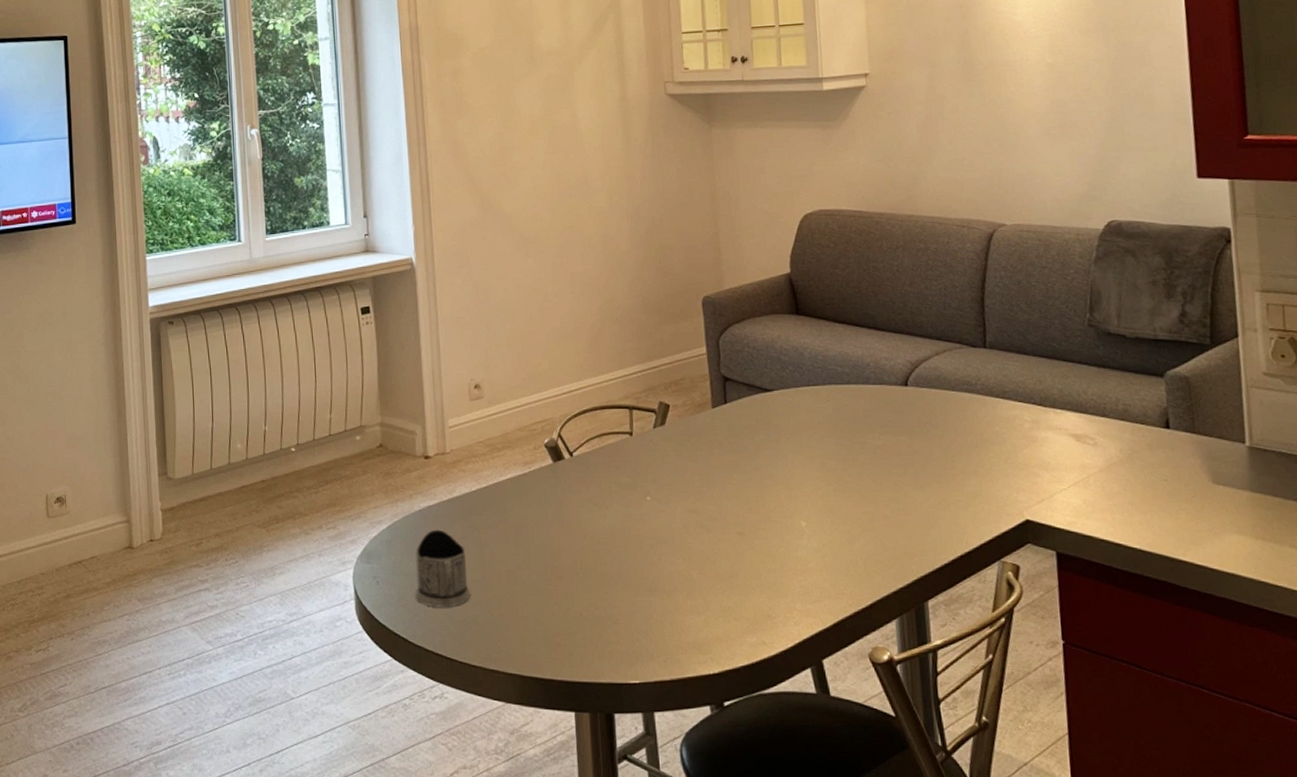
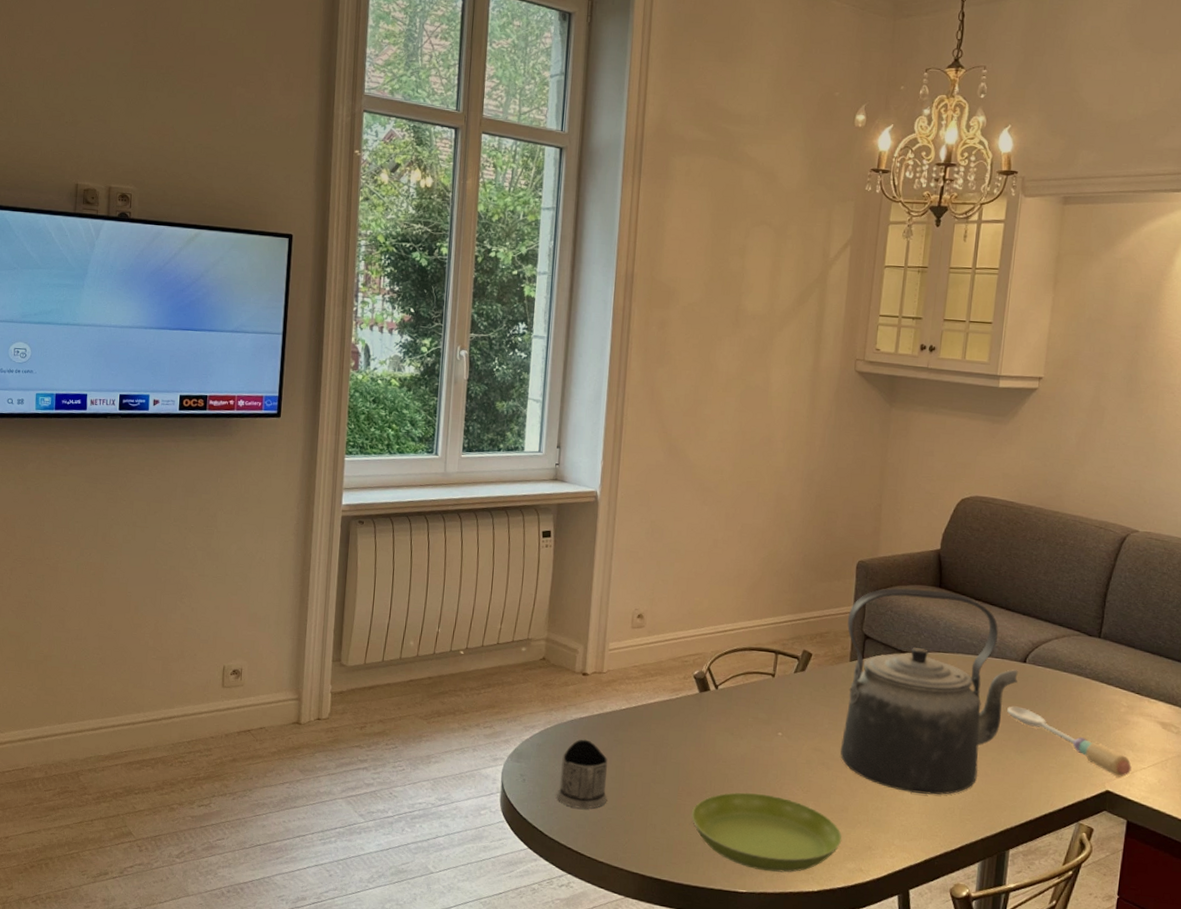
saucer: none [565,569,737,657] -> present [691,792,842,873]
kettle: none [702,318,902,547] -> present [840,588,1018,795]
spoon: none [896,436,1050,503] -> present [1007,706,1132,777]

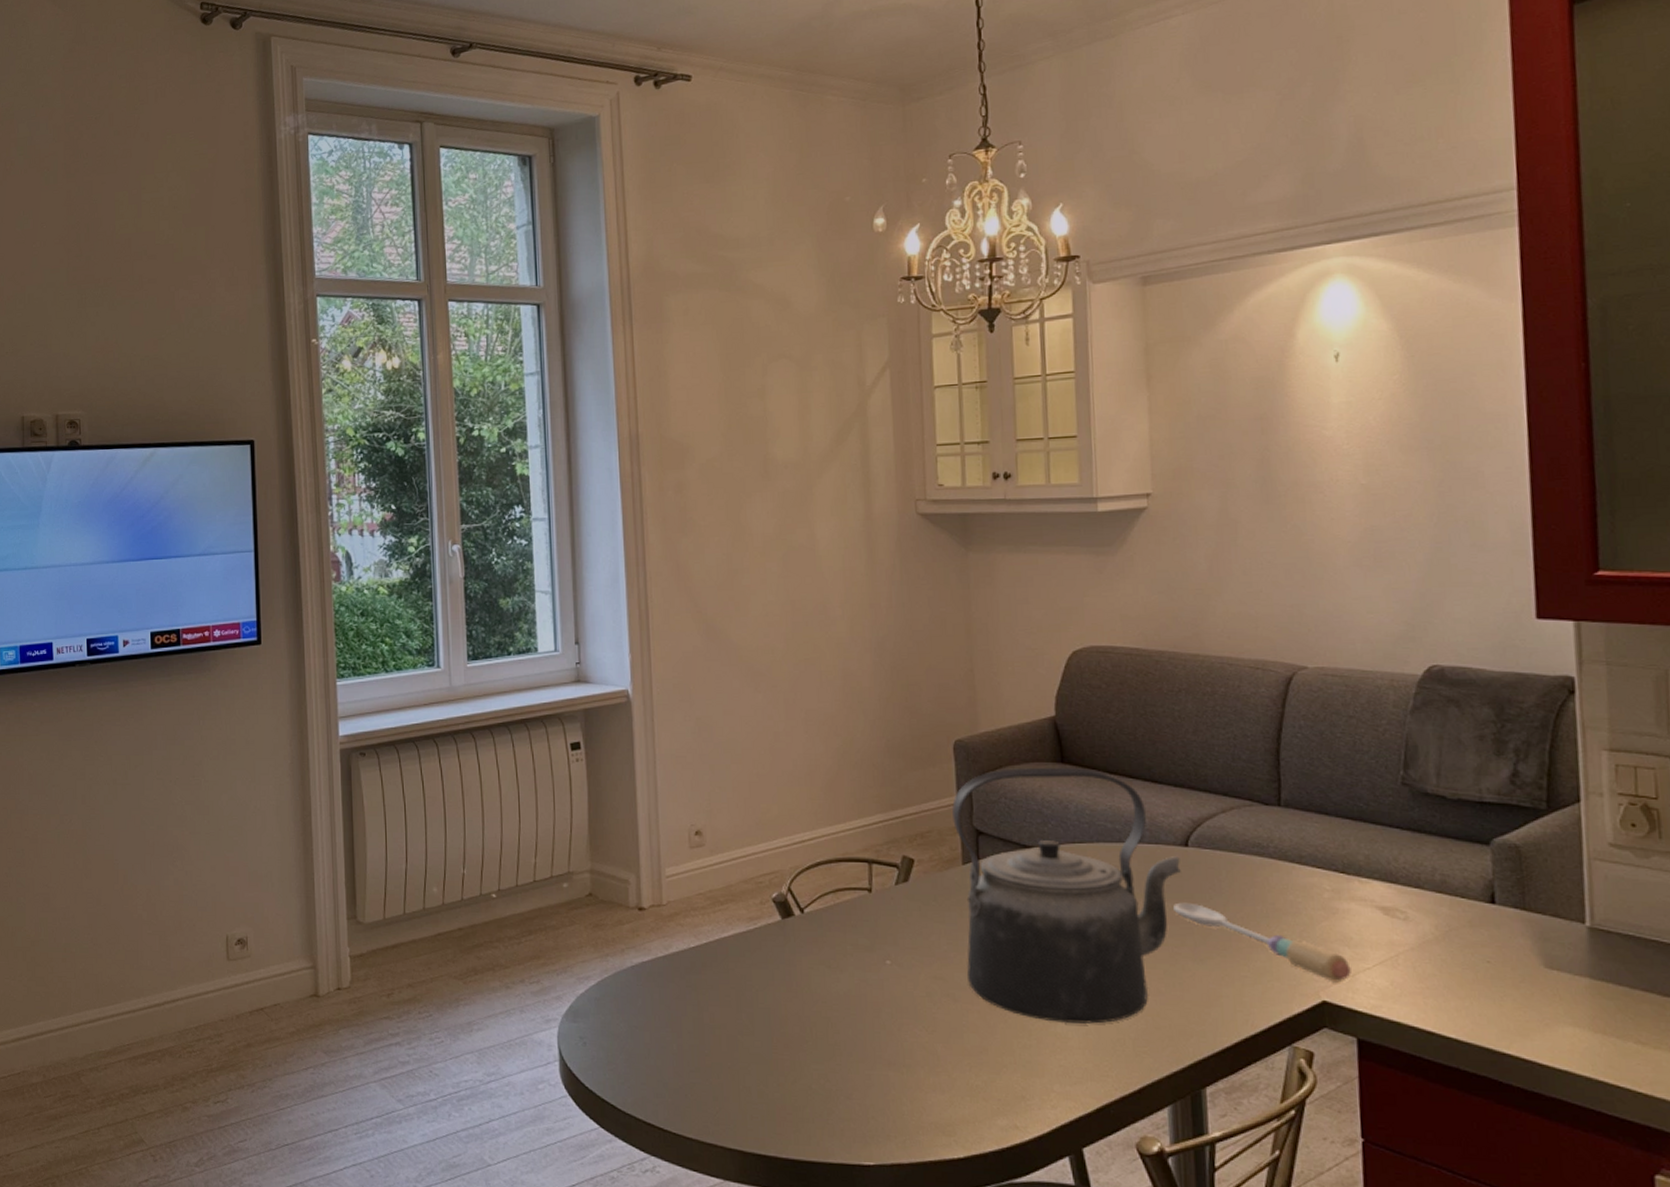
tea glass holder: present [557,739,608,809] -> none [626,988,688,1074]
saucer: present [691,792,842,873] -> none [793,1039,986,1137]

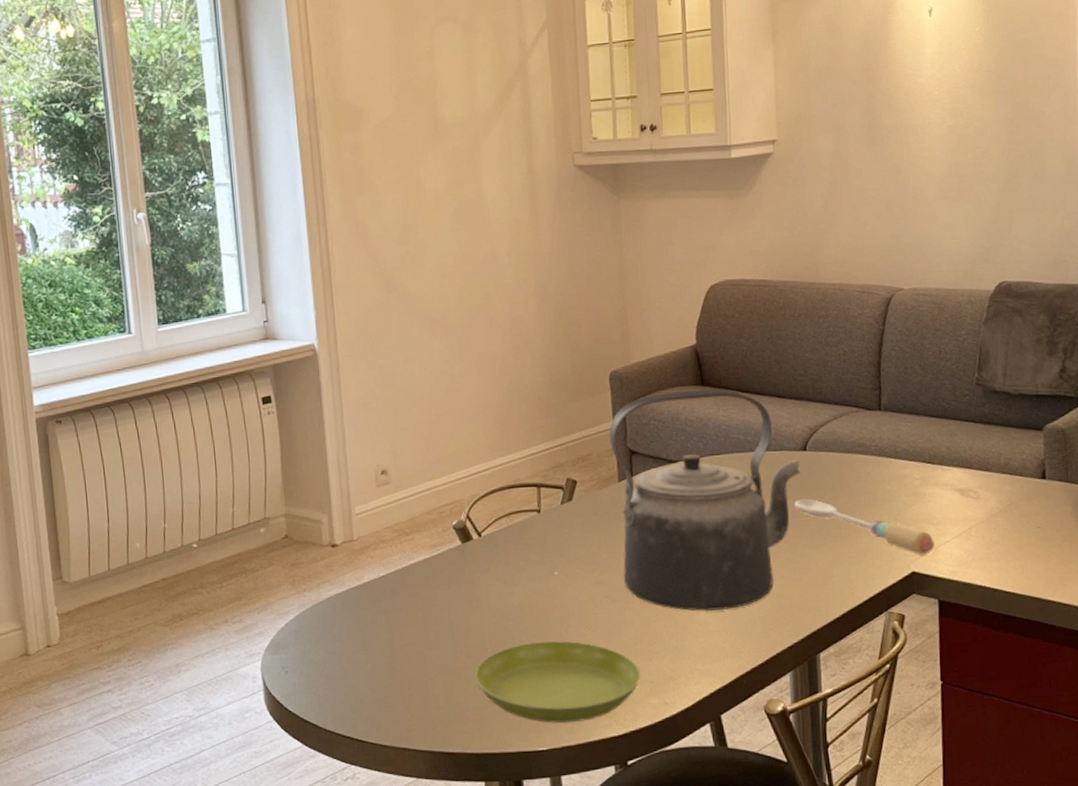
saucer: none [793,1039,986,1137] -> present [475,641,641,724]

